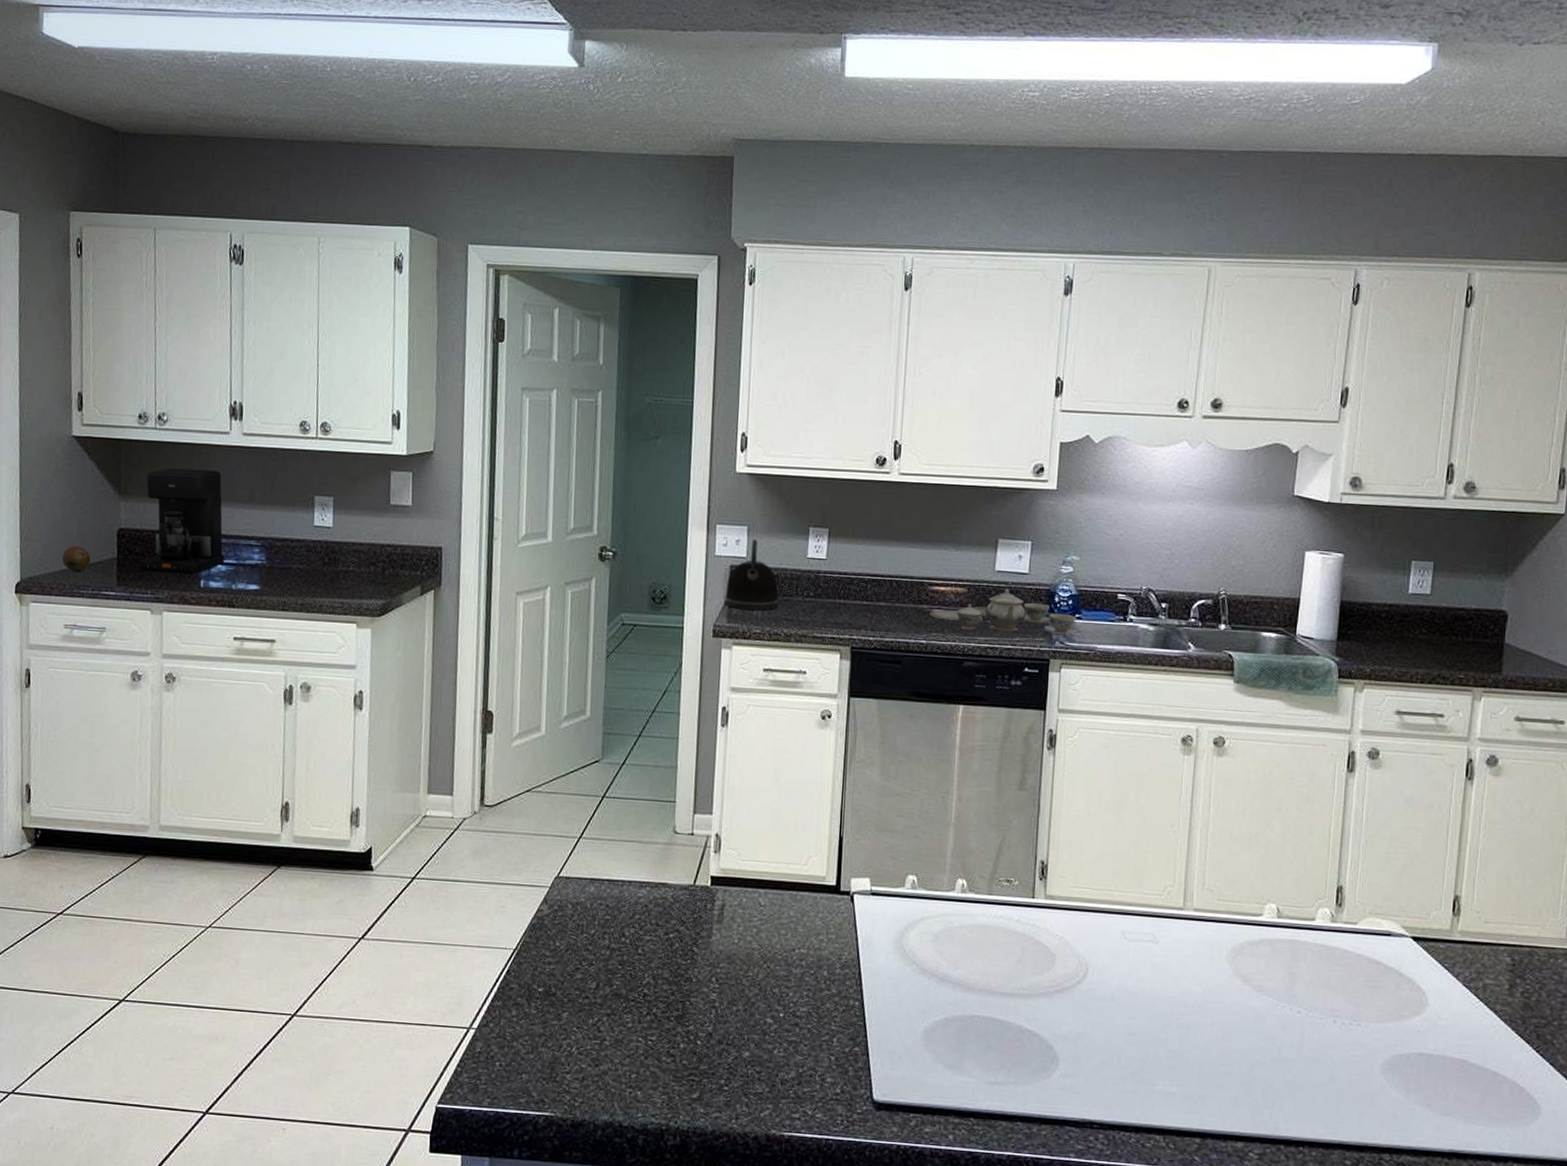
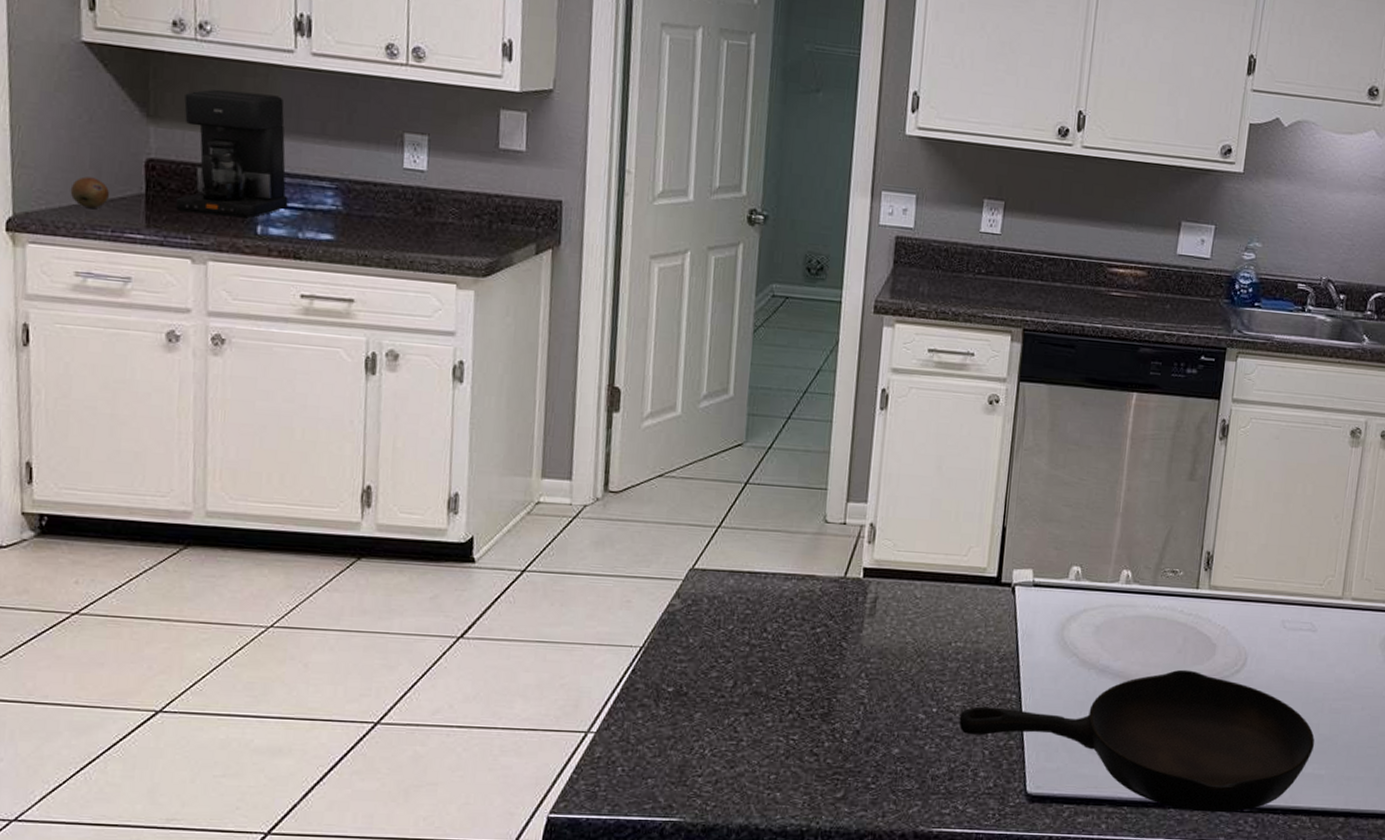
kettle: present [723,539,780,611] -> none [887,209,949,287]
frying pan: none [805,979,1164,1128] -> present [959,669,1315,812]
tea set: present [930,589,1082,636] -> none [1107,274,1261,324]

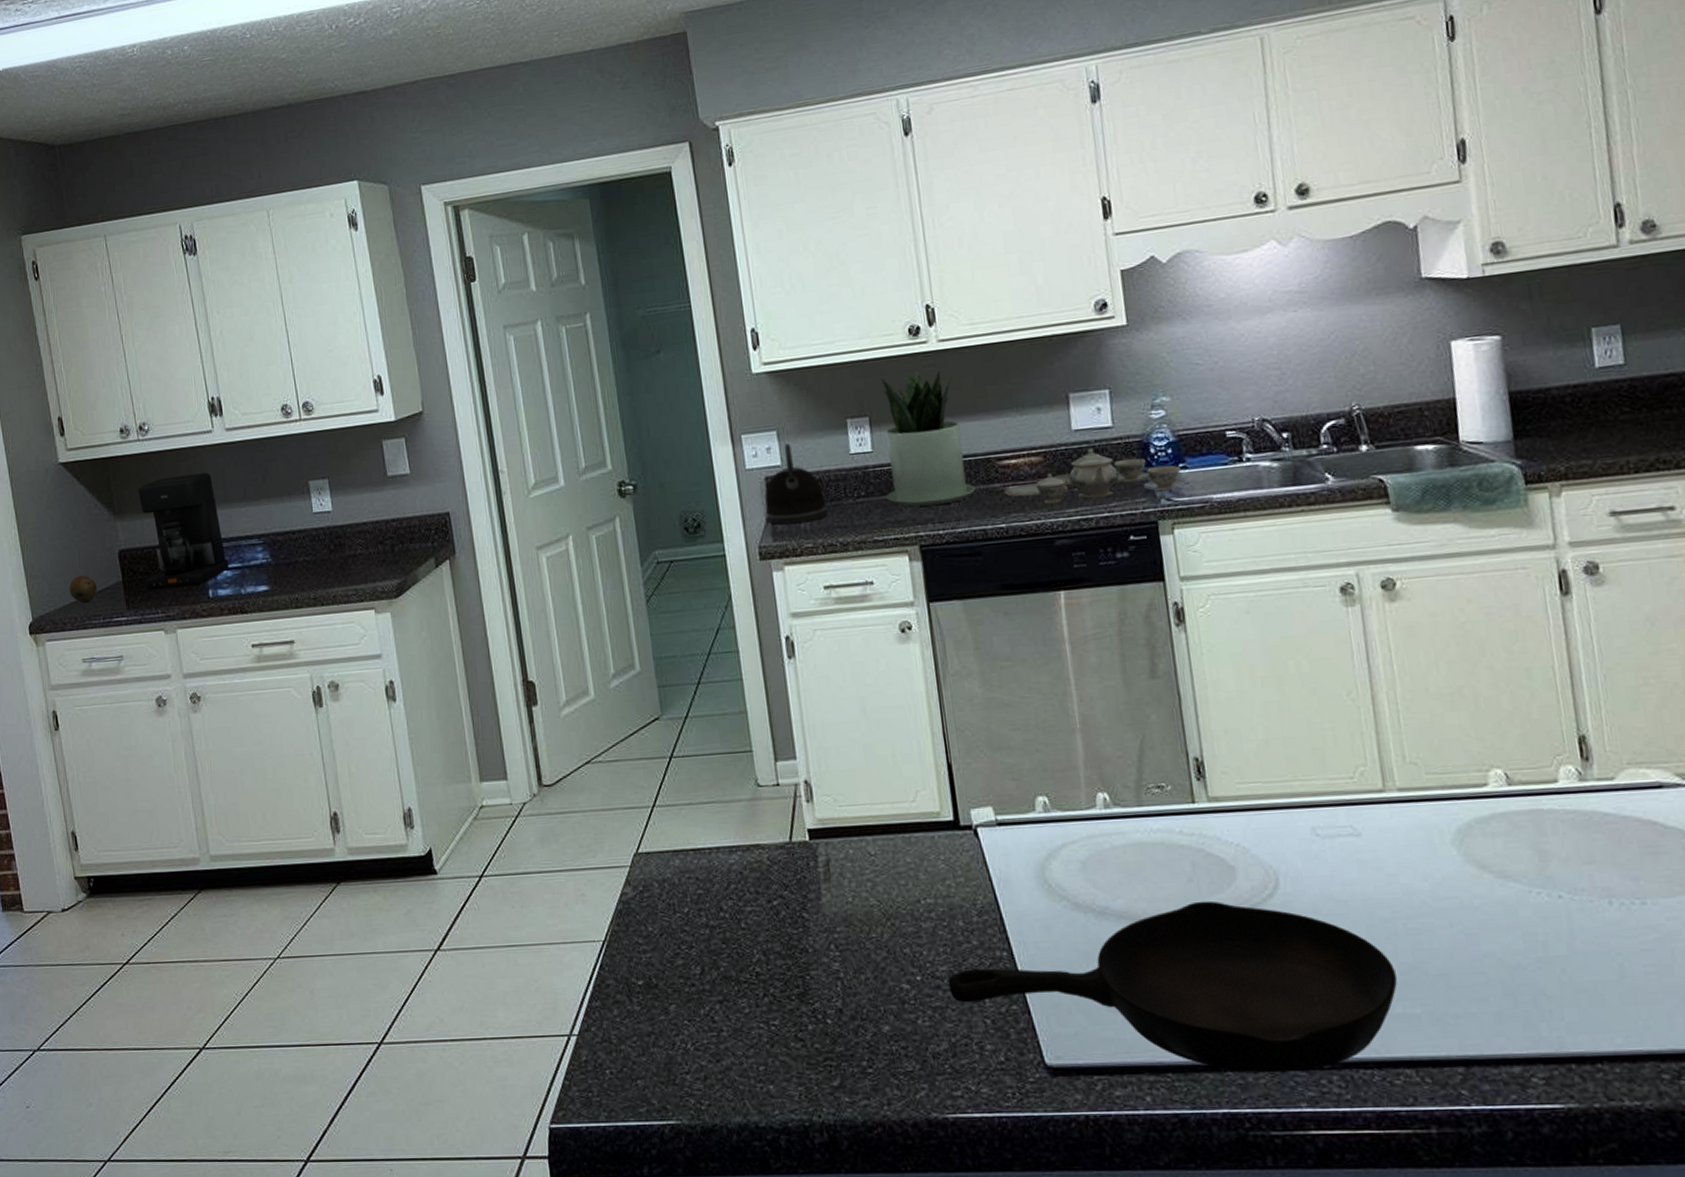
kettle: none [887,209,949,287] -> present [764,443,828,525]
planter: none [1004,169,1086,297] -> present [882,371,976,507]
tea set: none [1107,274,1261,324] -> present [1004,449,1191,505]

